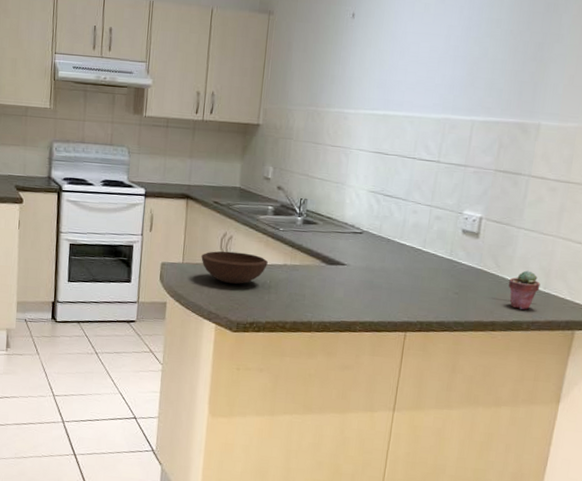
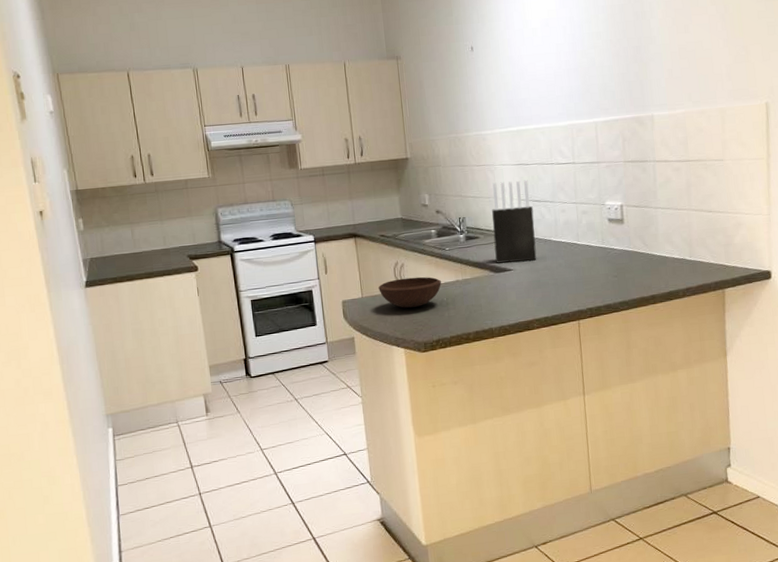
knife block: none [330,167,384,260] -> present [492,179,537,263]
potted succulent: present [508,270,541,310] -> none [658,244,686,280]

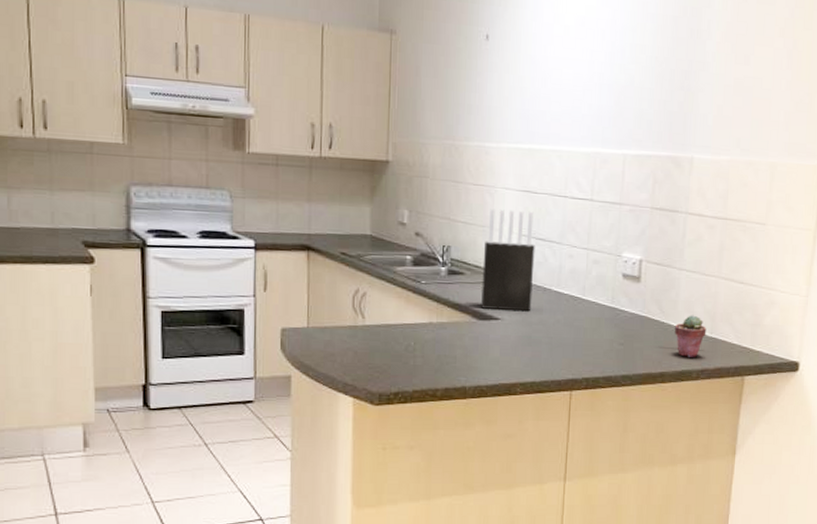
bowl: present [378,276,441,308] -> none [330,310,410,350]
potted succulent: none [658,244,686,280] -> present [675,315,707,357]

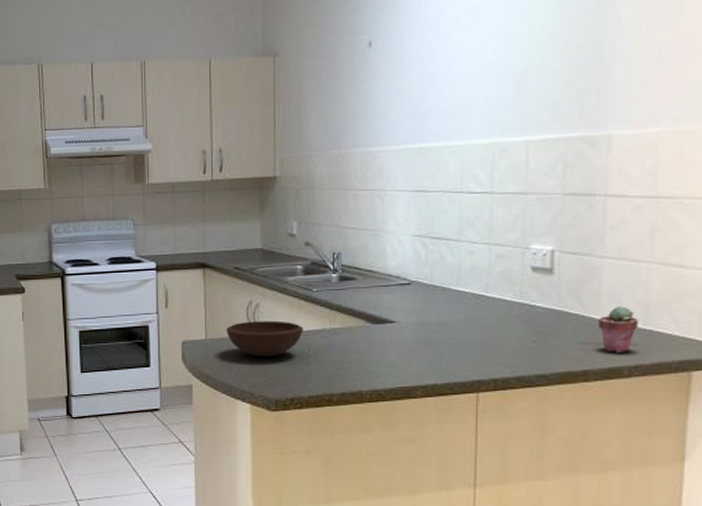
bowl: none [330,310,410,350] -> present [226,320,303,358]
knife block: present [481,209,535,312] -> none [375,211,430,313]

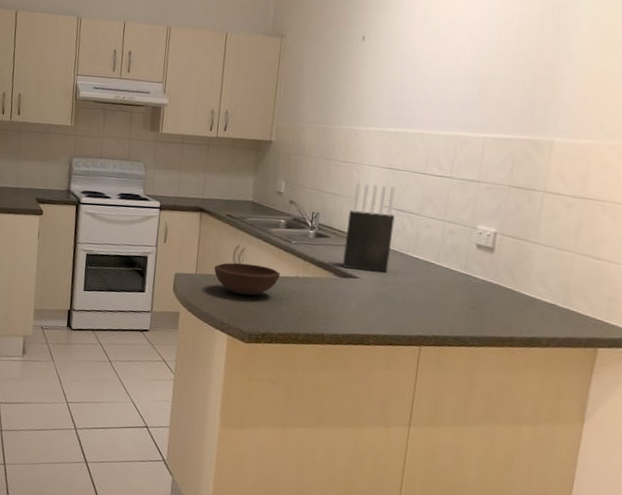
knife block: none [375,211,430,313] -> present [342,182,396,273]
potted succulent: present [599,306,639,353] -> none [526,286,560,326]

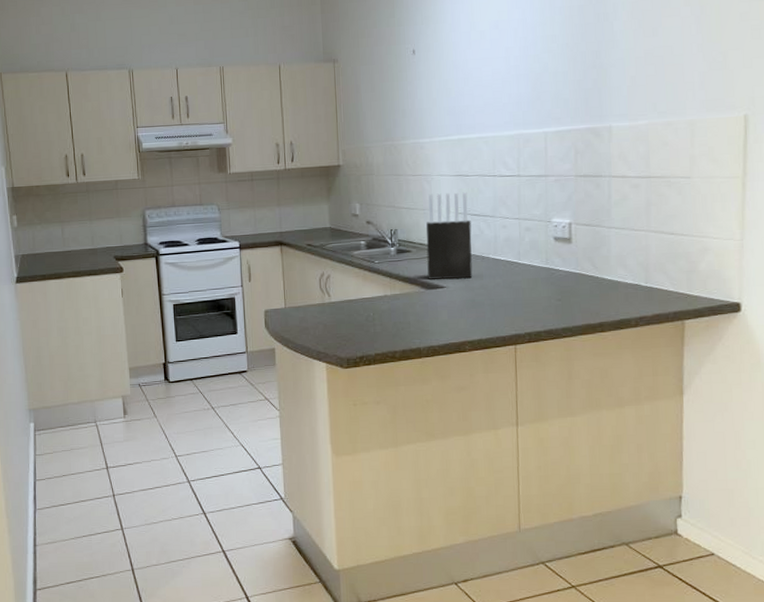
bowl: present [214,262,280,296] -> none [302,289,368,322]

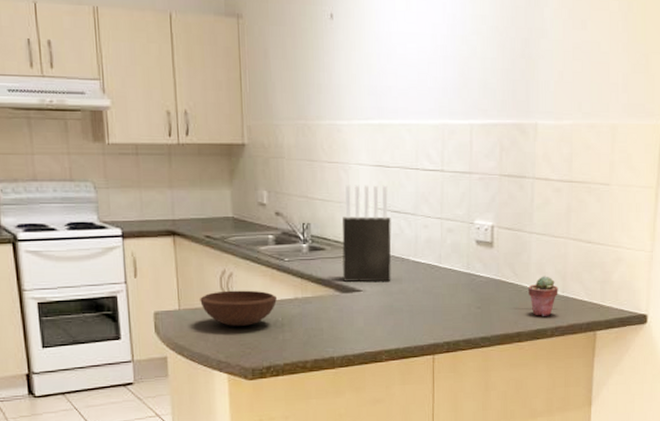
bowl: none [302,289,368,322] -> present [200,290,277,327]
potted succulent: none [609,268,641,307] -> present [528,276,558,316]

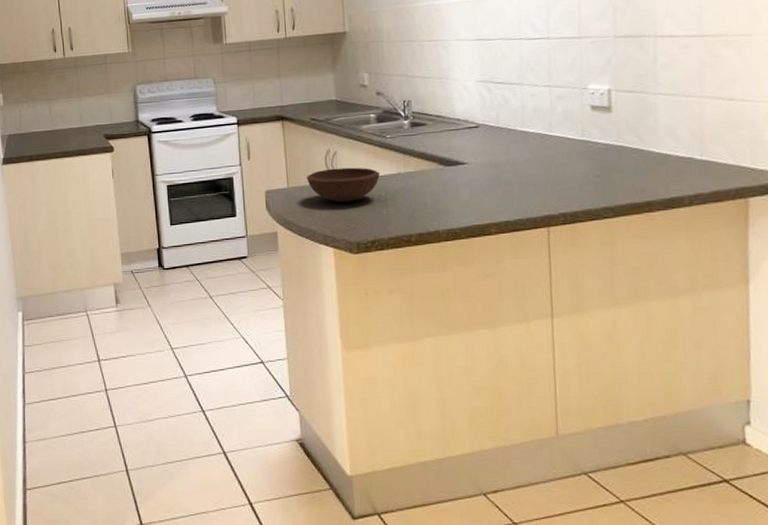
knife block: present [342,185,392,282] -> none [443,57,498,155]
potted succulent: present [528,276,558,316] -> none [657,139,695,183]

